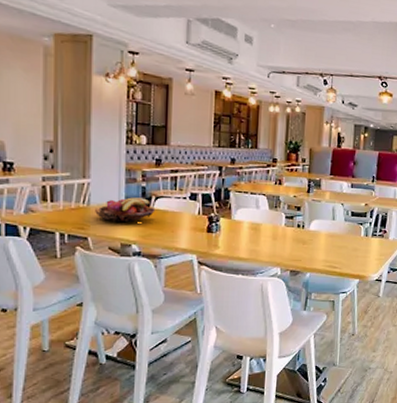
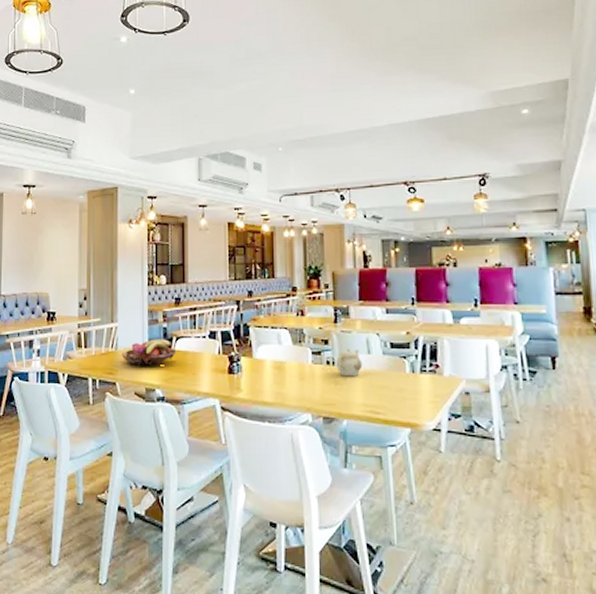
teapot: none [305,215,328,238] -> present [335,348,363,377]

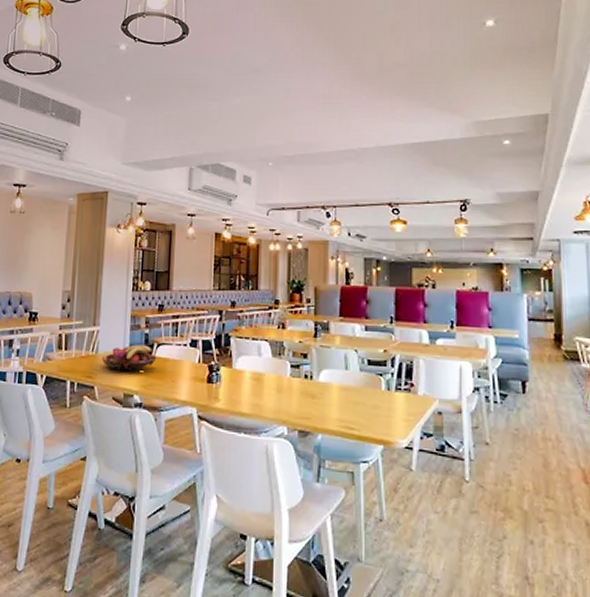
teapot: present [335,348,363,377] -> none [313,363,340,392]

